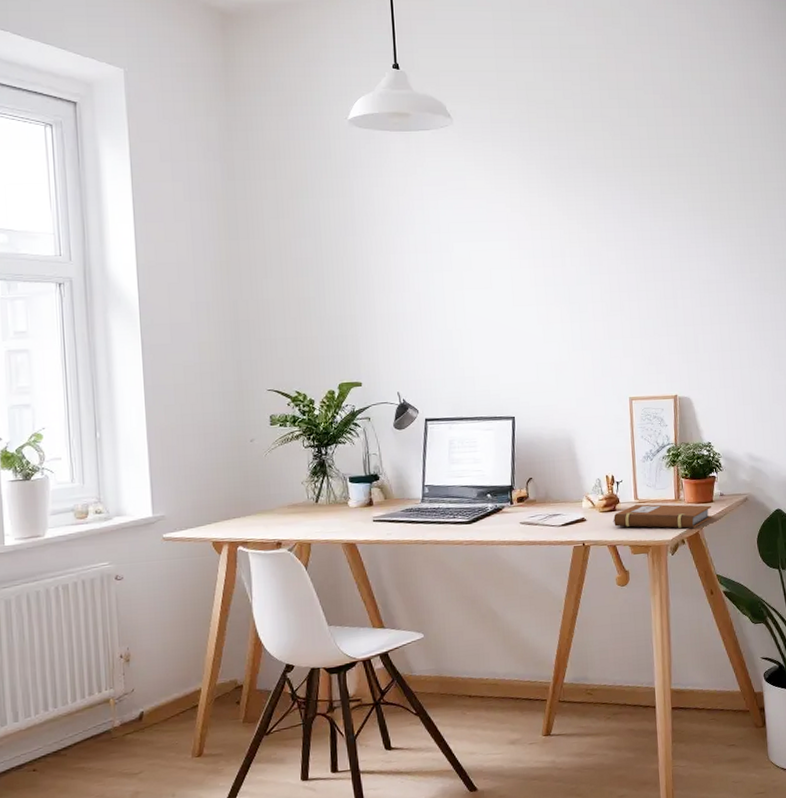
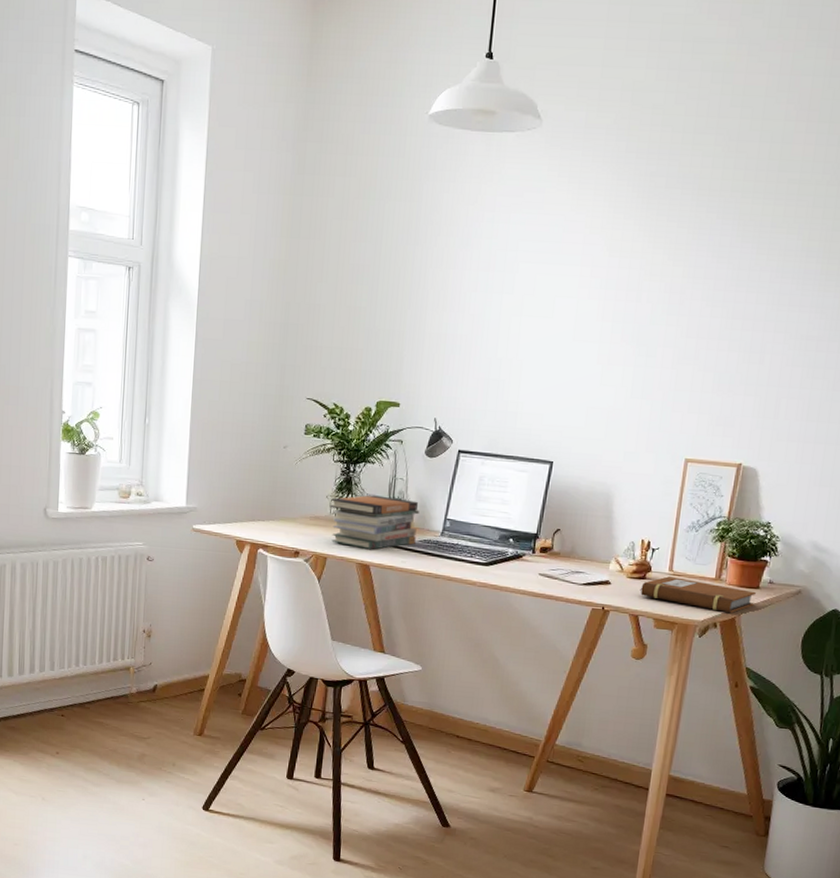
book stack: none [305,473,398,528] -> present [329,495,420,550]

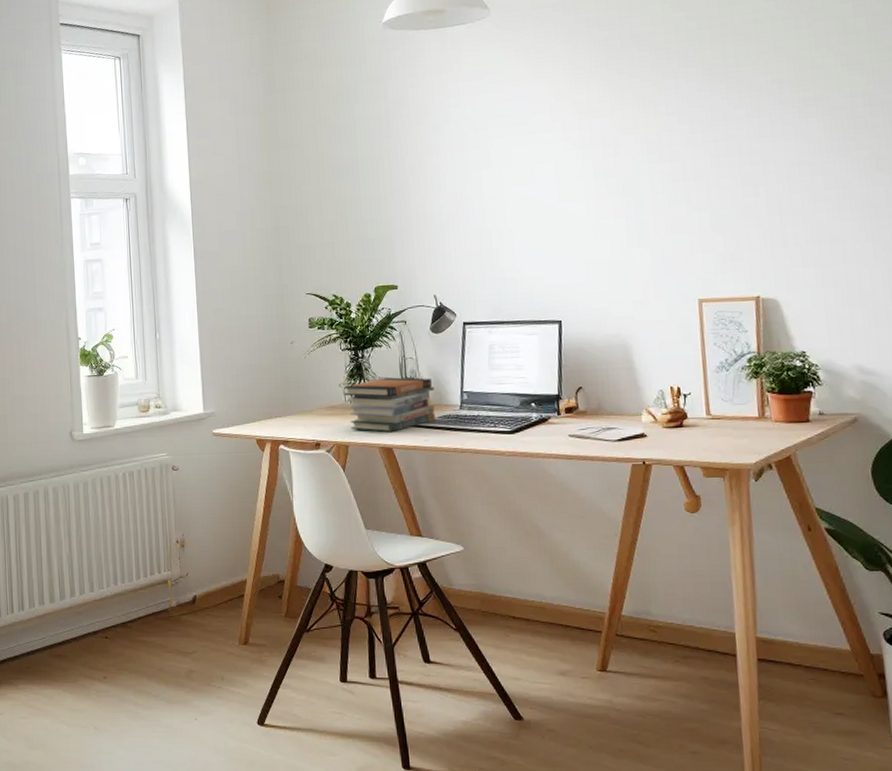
notebook: present [640,576,756,614] -> none [679,421,808,452]

